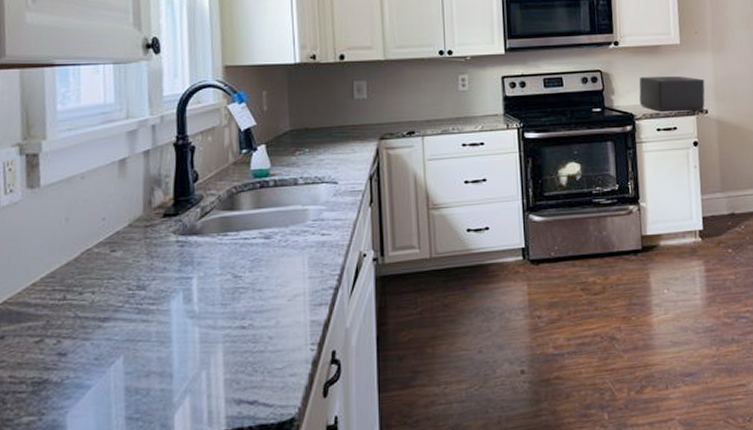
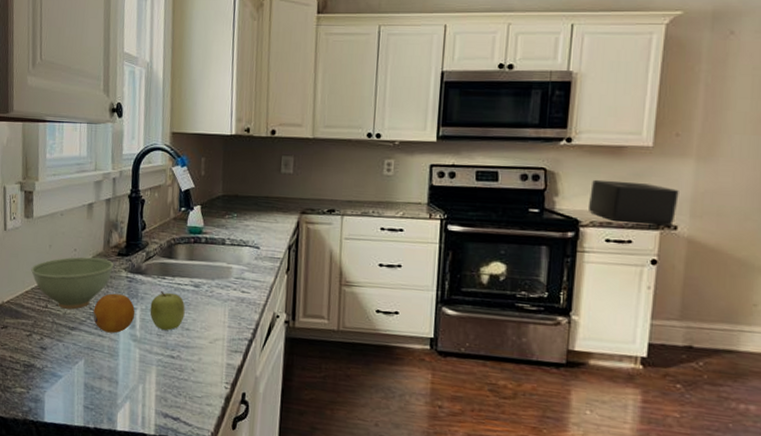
bowl: none [38,224,159,296] -> present [30,257,114,310]
fruit: none [133,263,191,315] -> present [93,293,136,334]
fruit: none [210,250,255,297] -> present [150,291,185,331]

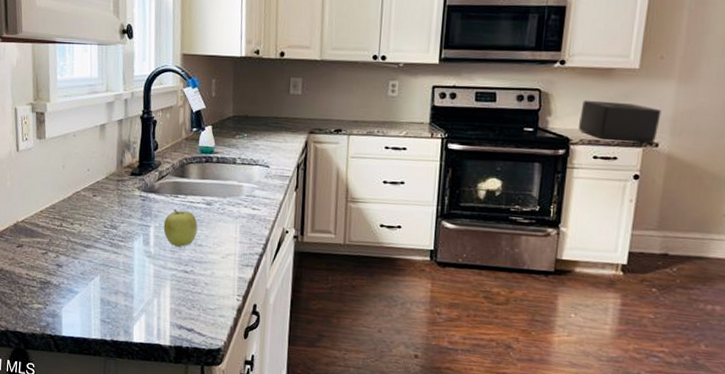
bowl: present [30,257,114,310] -> none [44,176,127,228]
fruit: present [93,293,136,334] -> none [108,212,149,250]

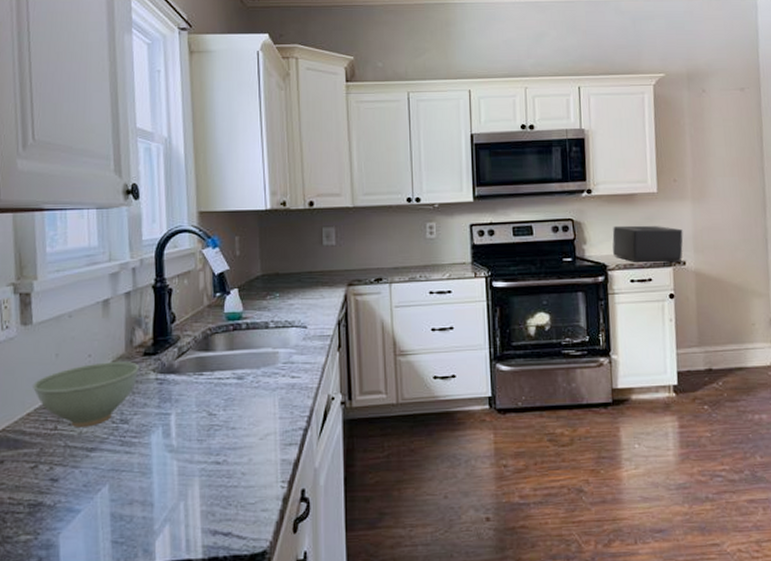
bowl: none [44,176,127,228] -> present [32,362,140,427]
fruit: present [163,209,198,247] -> none [187,389,229,433]

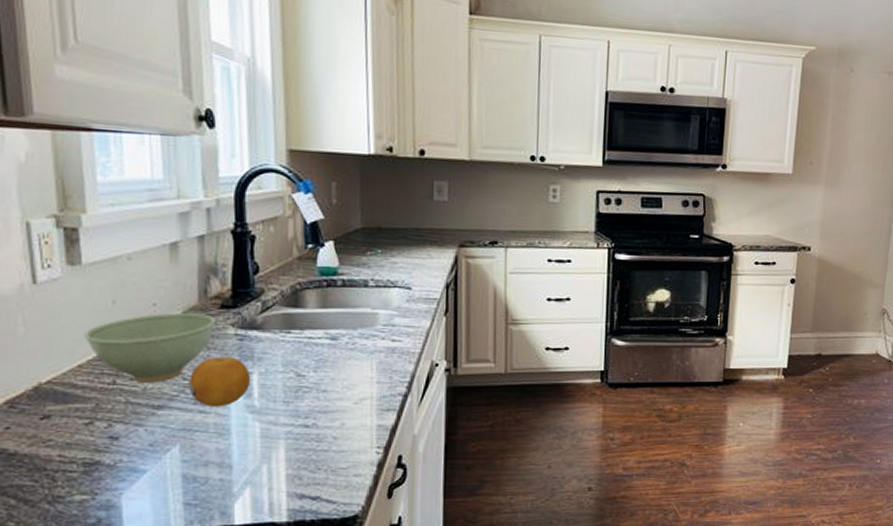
fruit: none [117,400,170,448] -> present [189,357,251,407]
toaster: present [612,225,683,263] -> none [741,205,812,248]

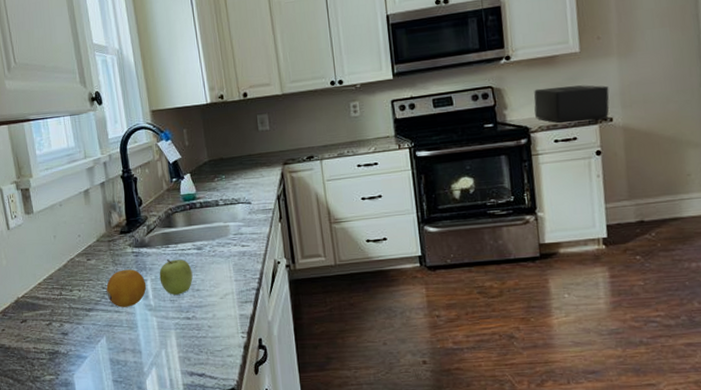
bowl: present [83,313,216,383] -> none [39,239,119,293]
fruit: none [271,349,320,395] -> present [159,259,193,295]
toaster: none [741,205,812,248] -> present [534,85,610,124]

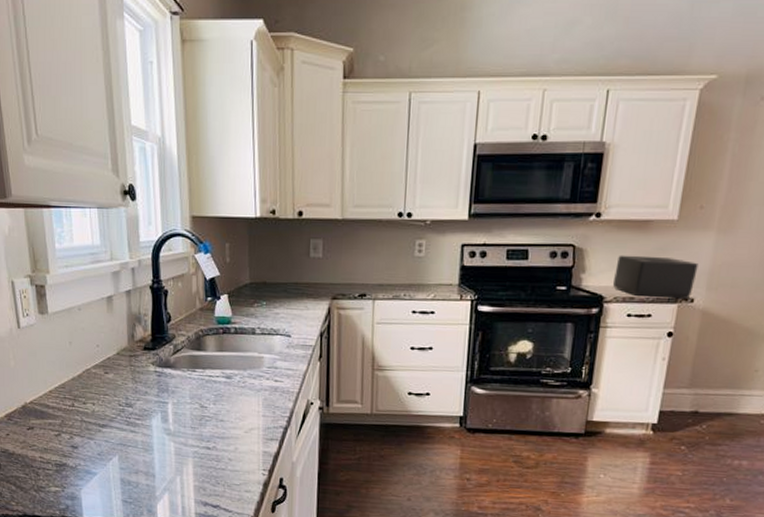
fruit: present [106,269,147,308] -> none [123,389,167,429]
fruit: present [159,259,193,295] -> none [182,384,218,423]

